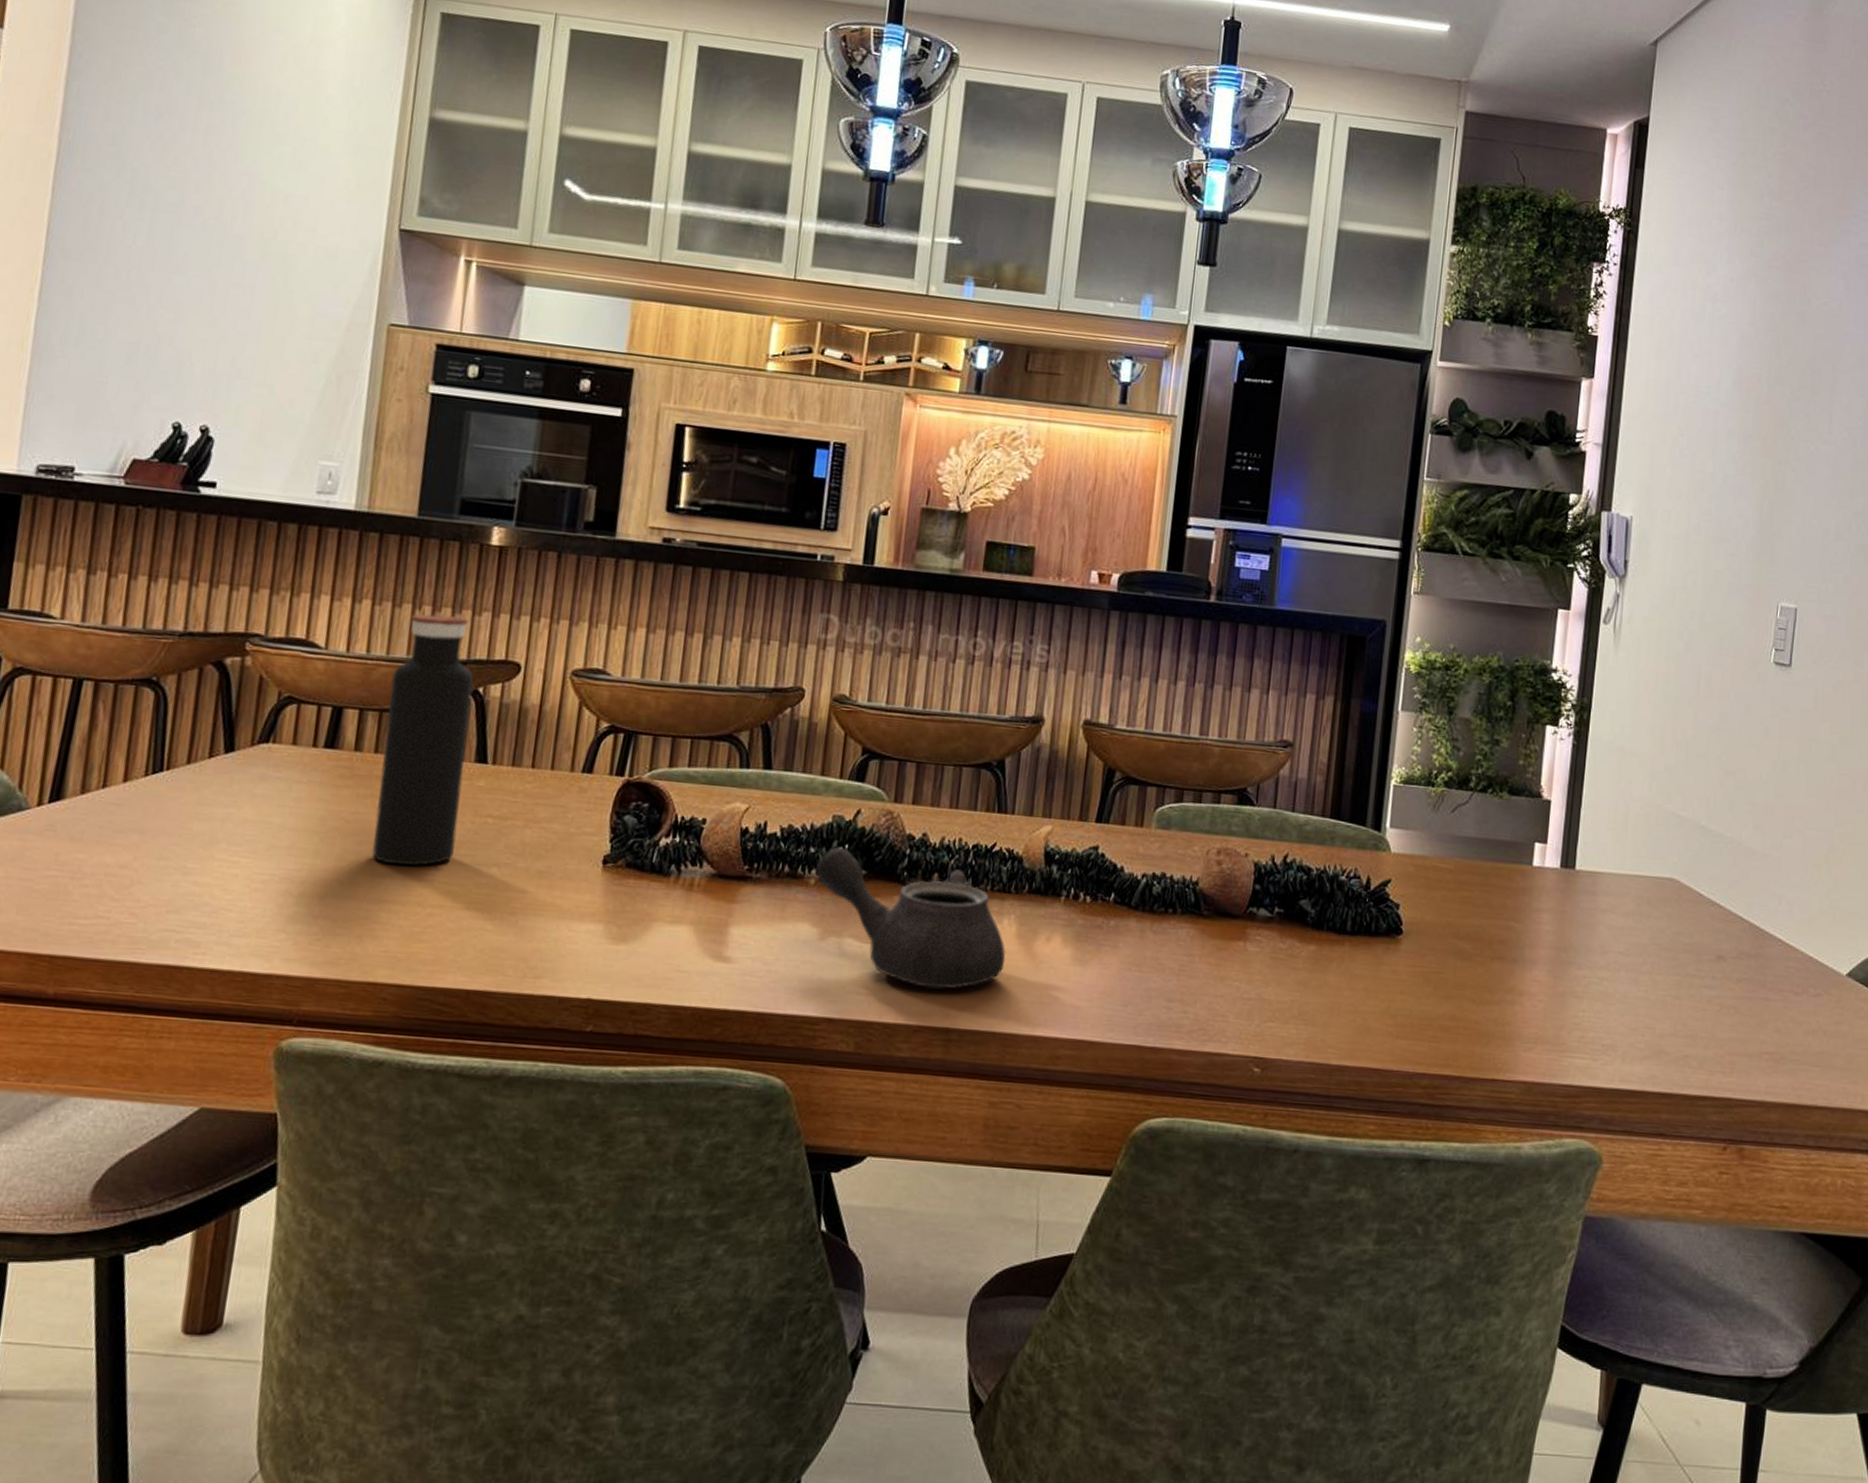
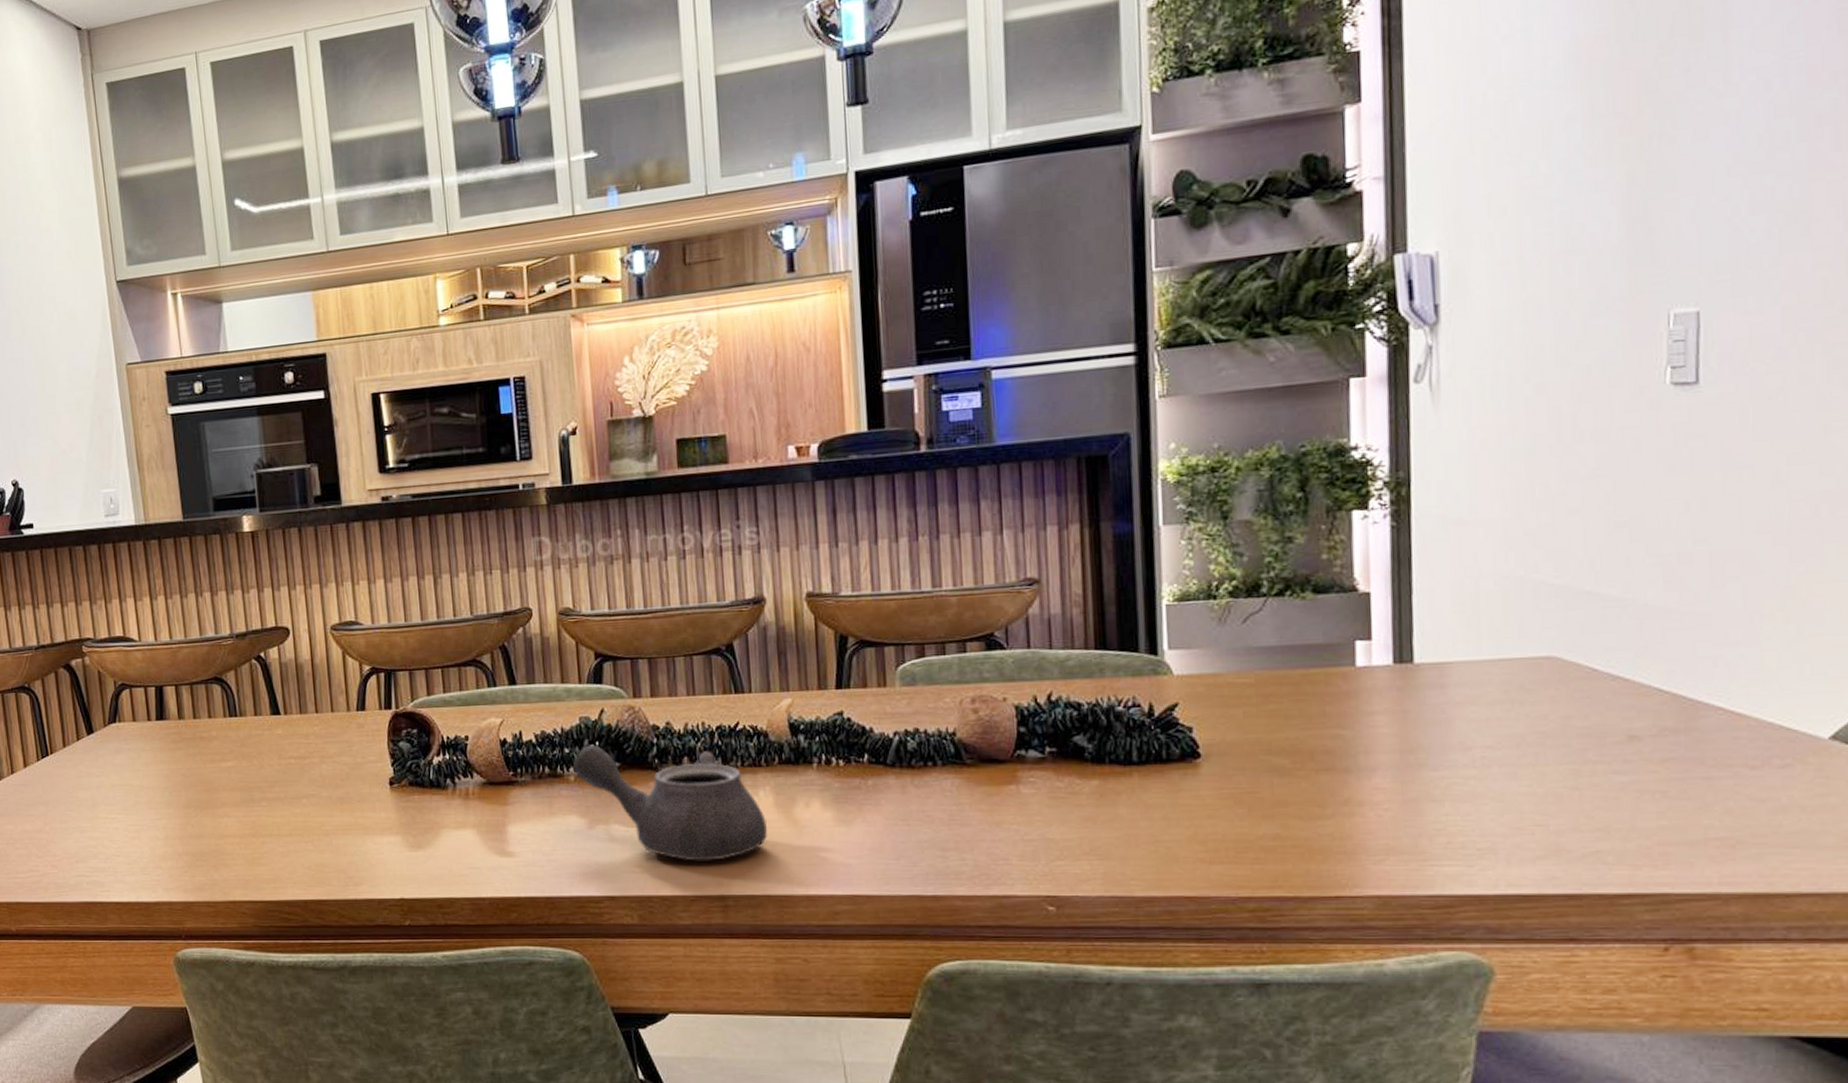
water bottle: present [372,614,474,866] -> none [193,597,271,807]

